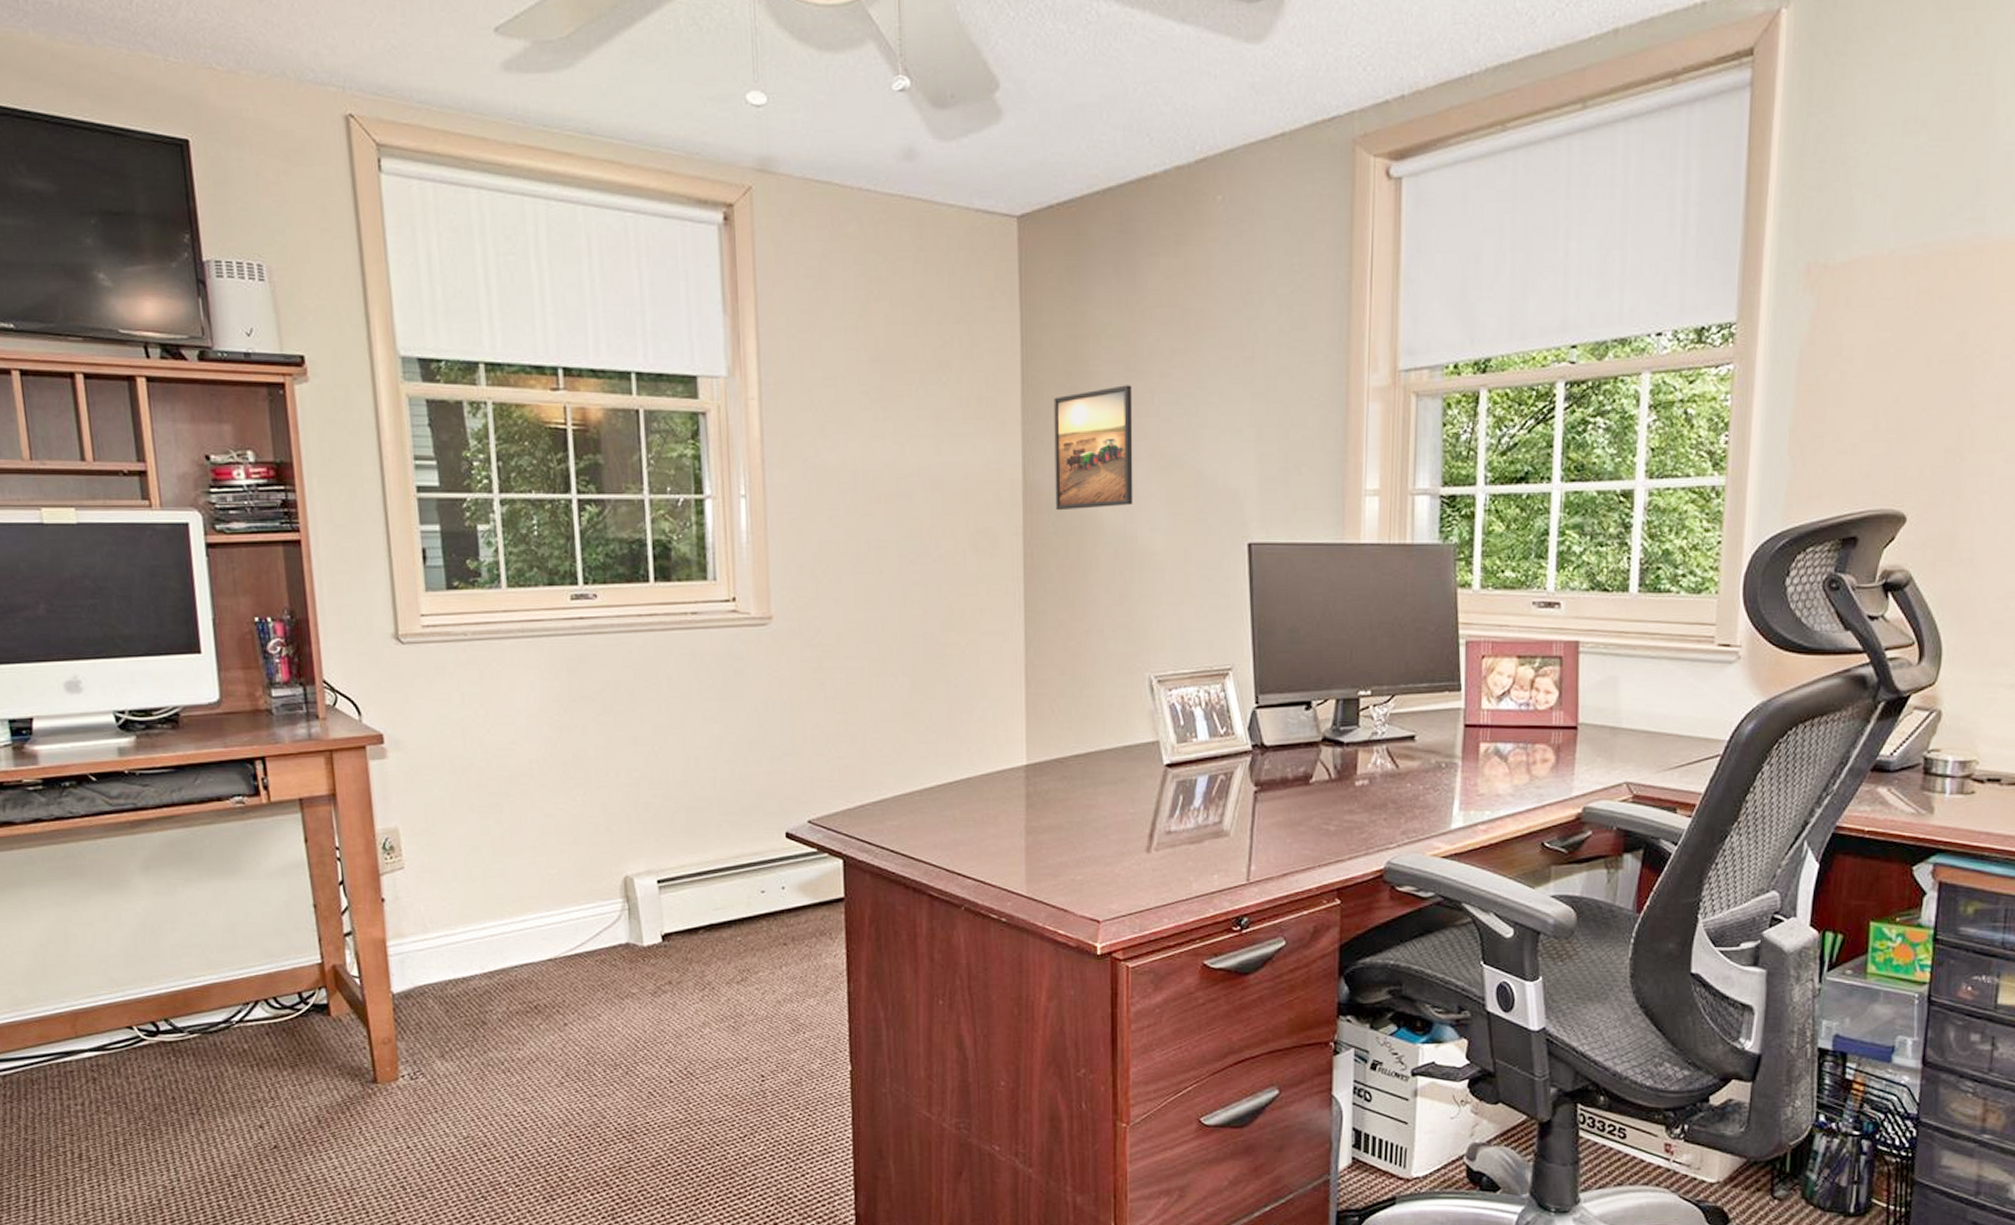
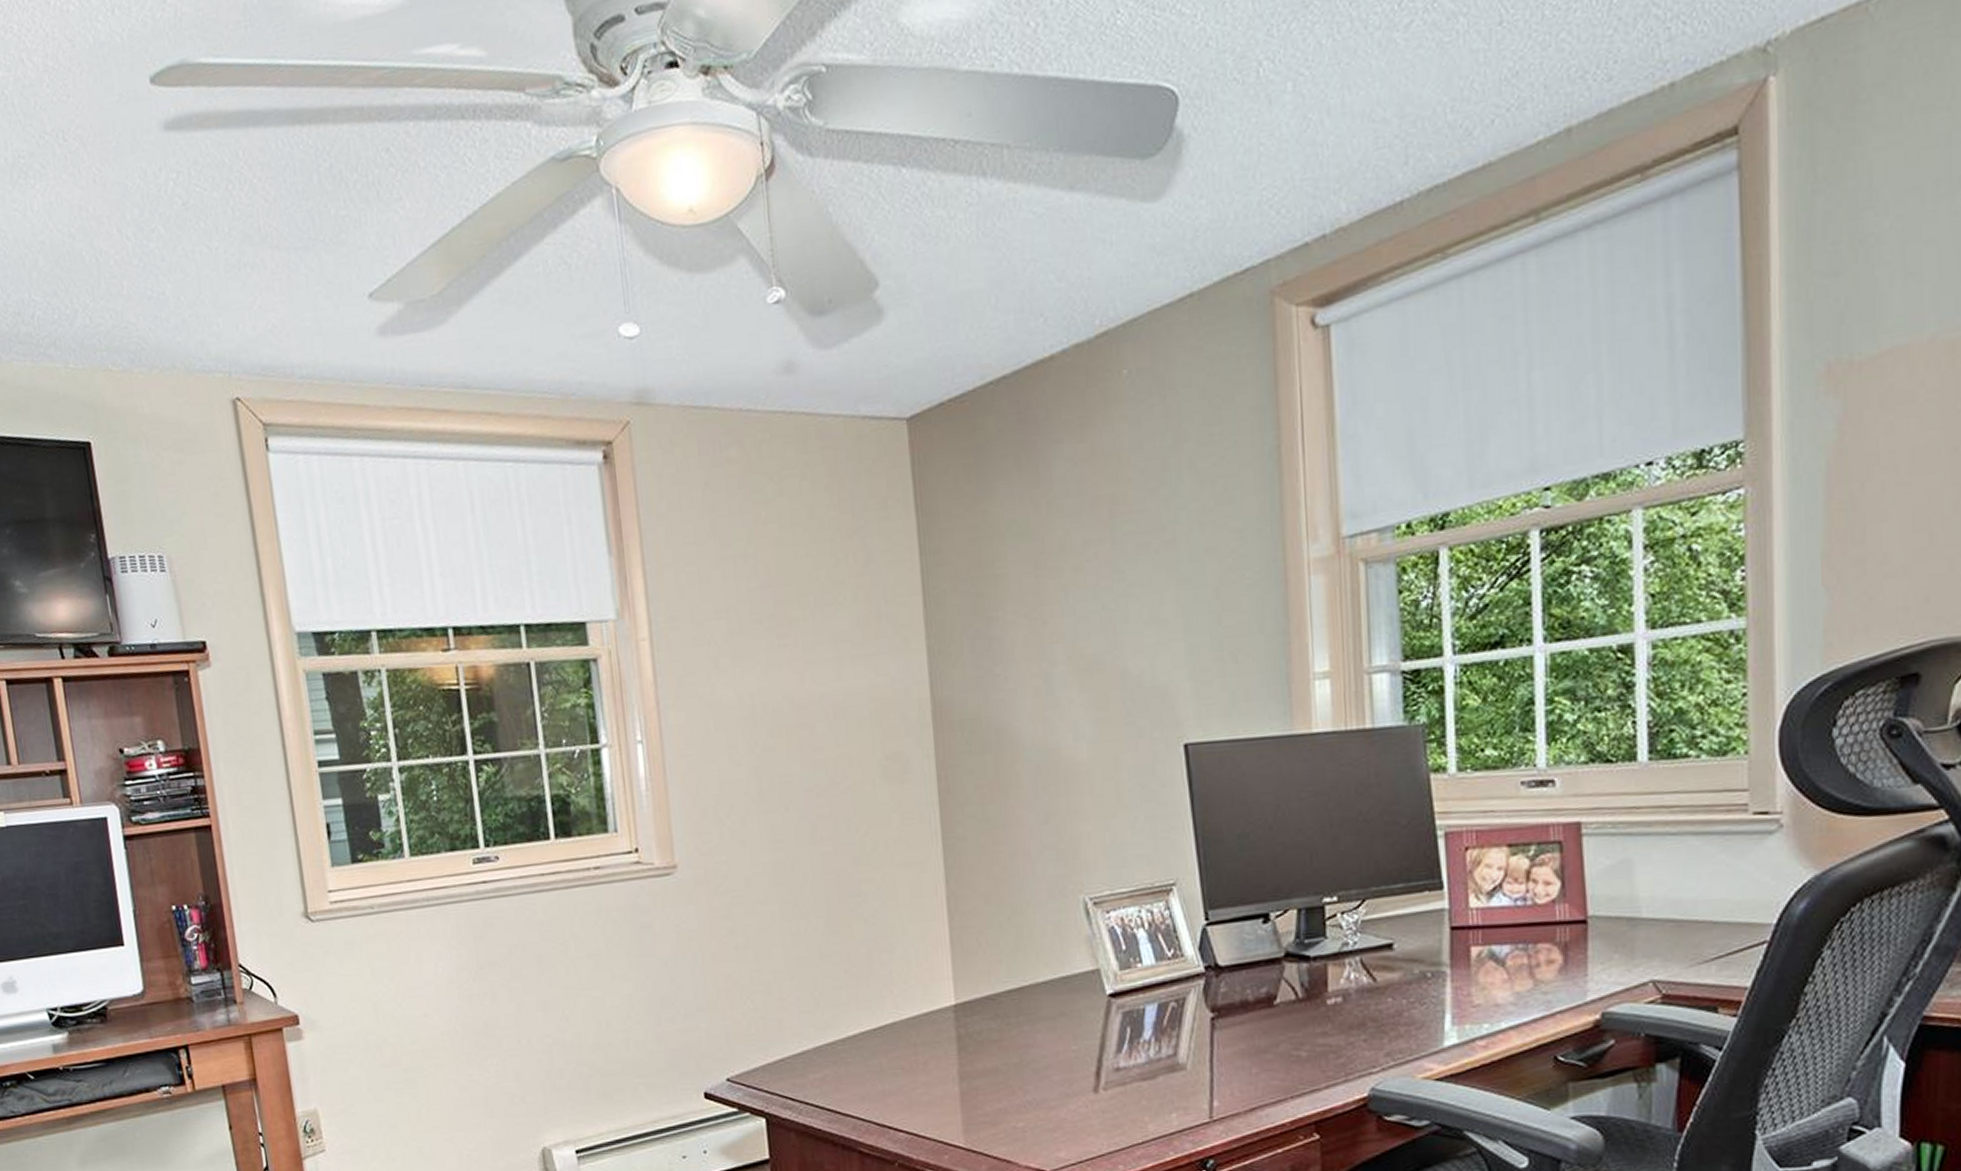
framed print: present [1054,385,1133,511] -> none [958,584,1053,728]

